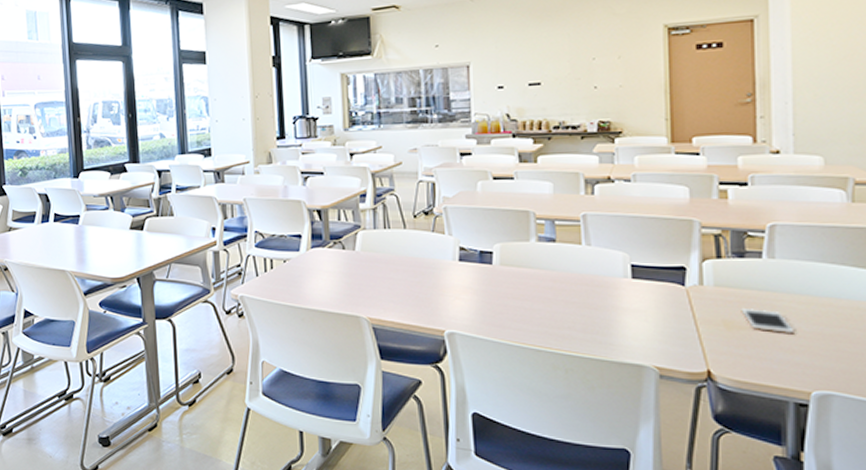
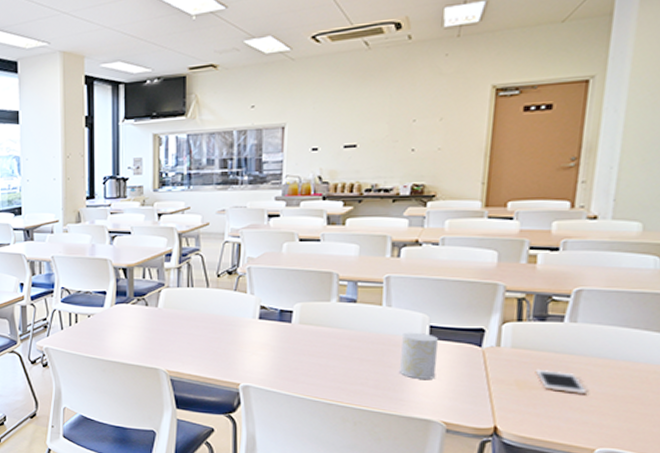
cup: none [605,271,643,321] -> present [400,332,439,379]

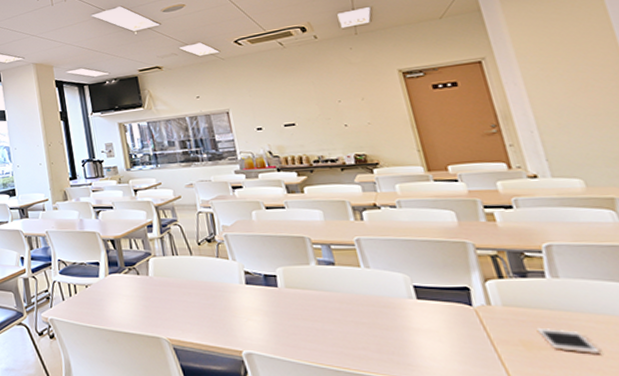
cup: present [400,332,439,379] -> none [389,292,437,342]

